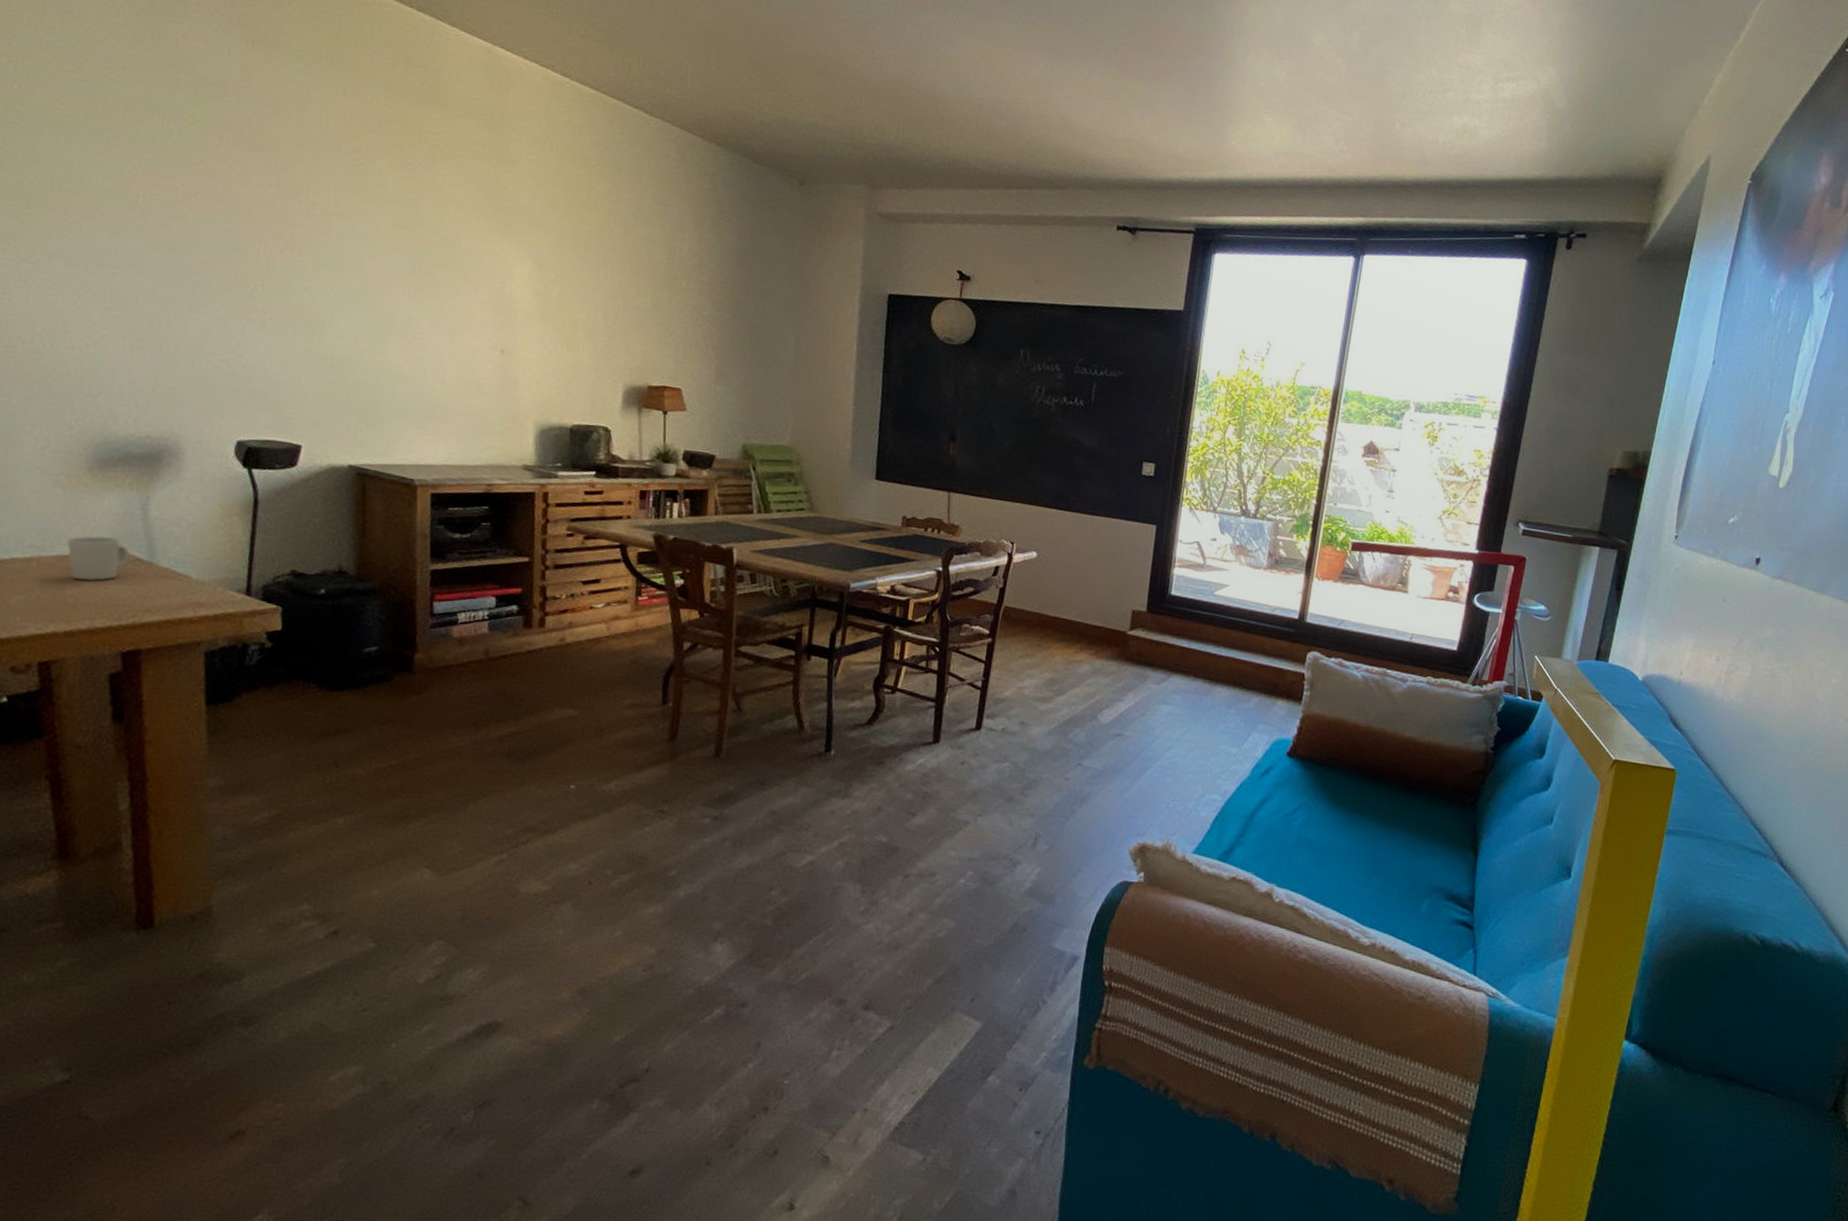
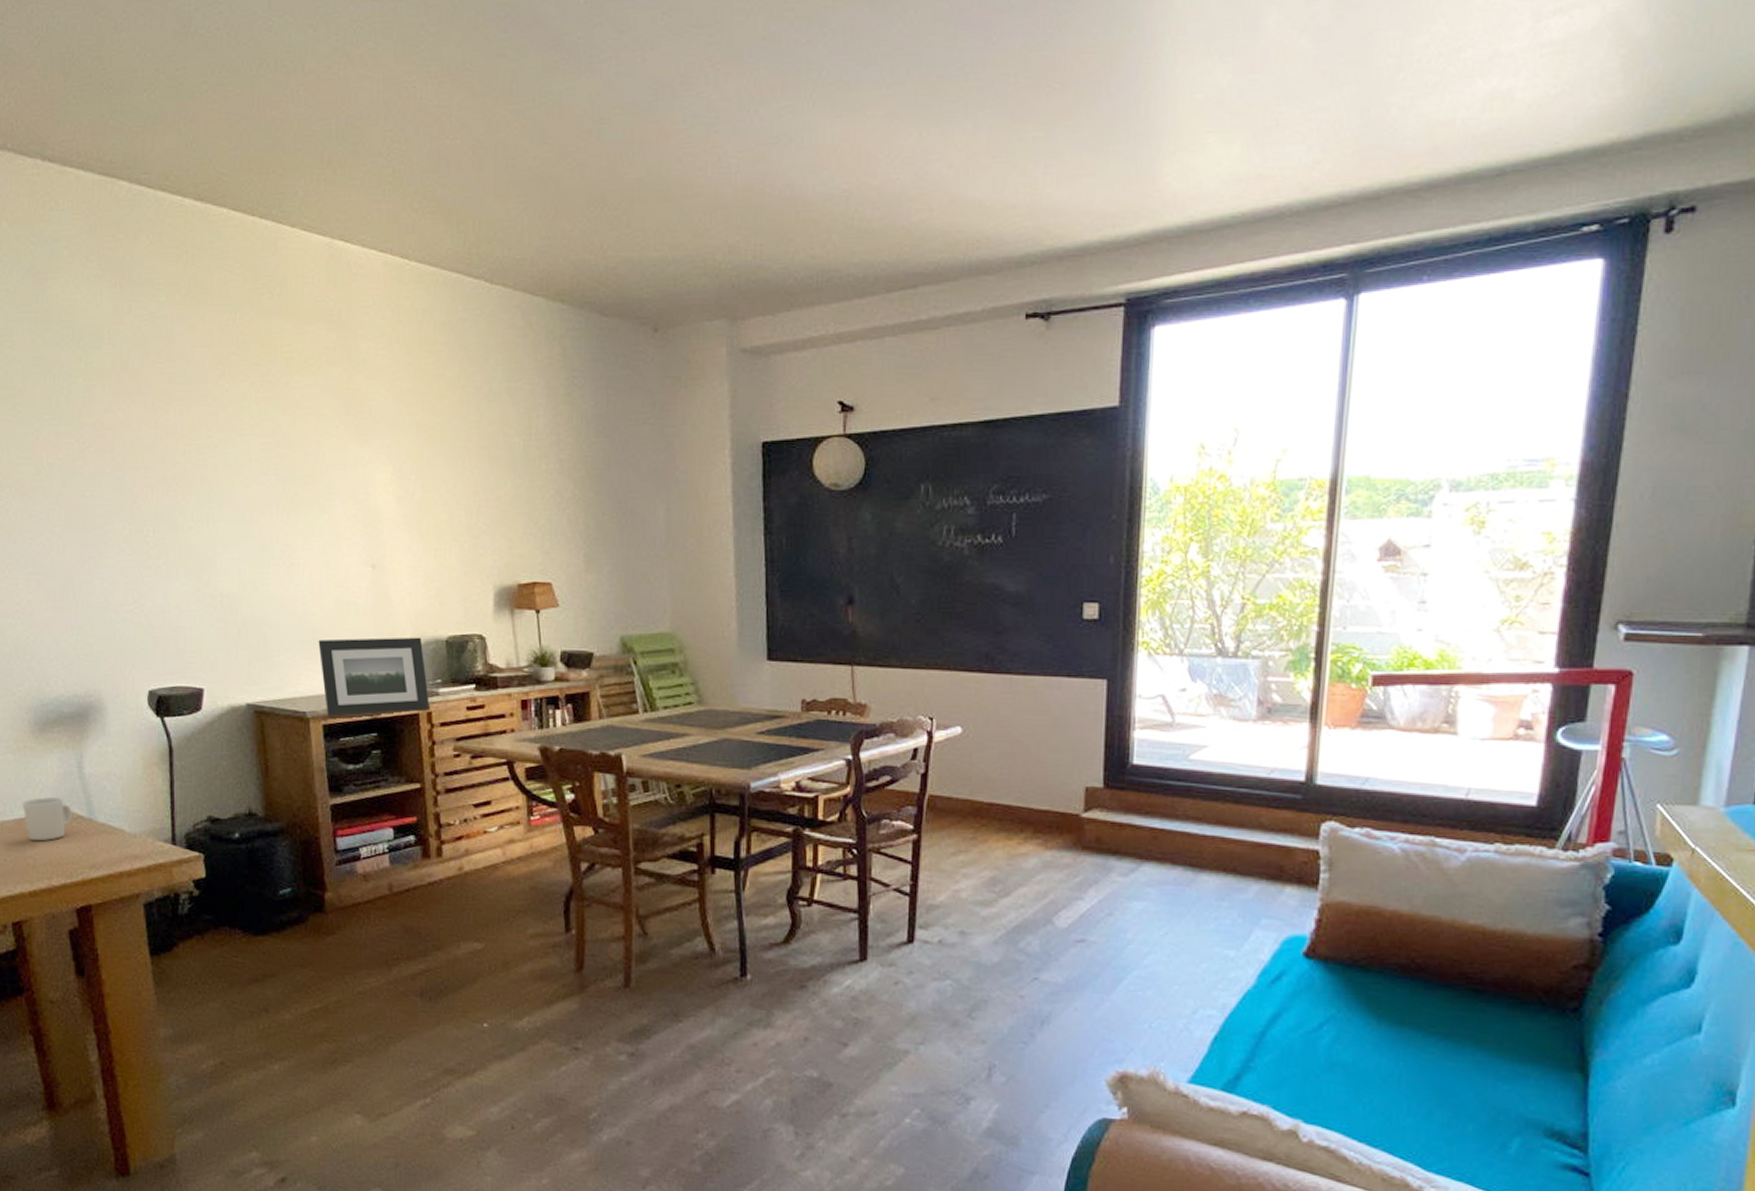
picture frame: none [434,412,547,491] -> present [318,637,429,717]

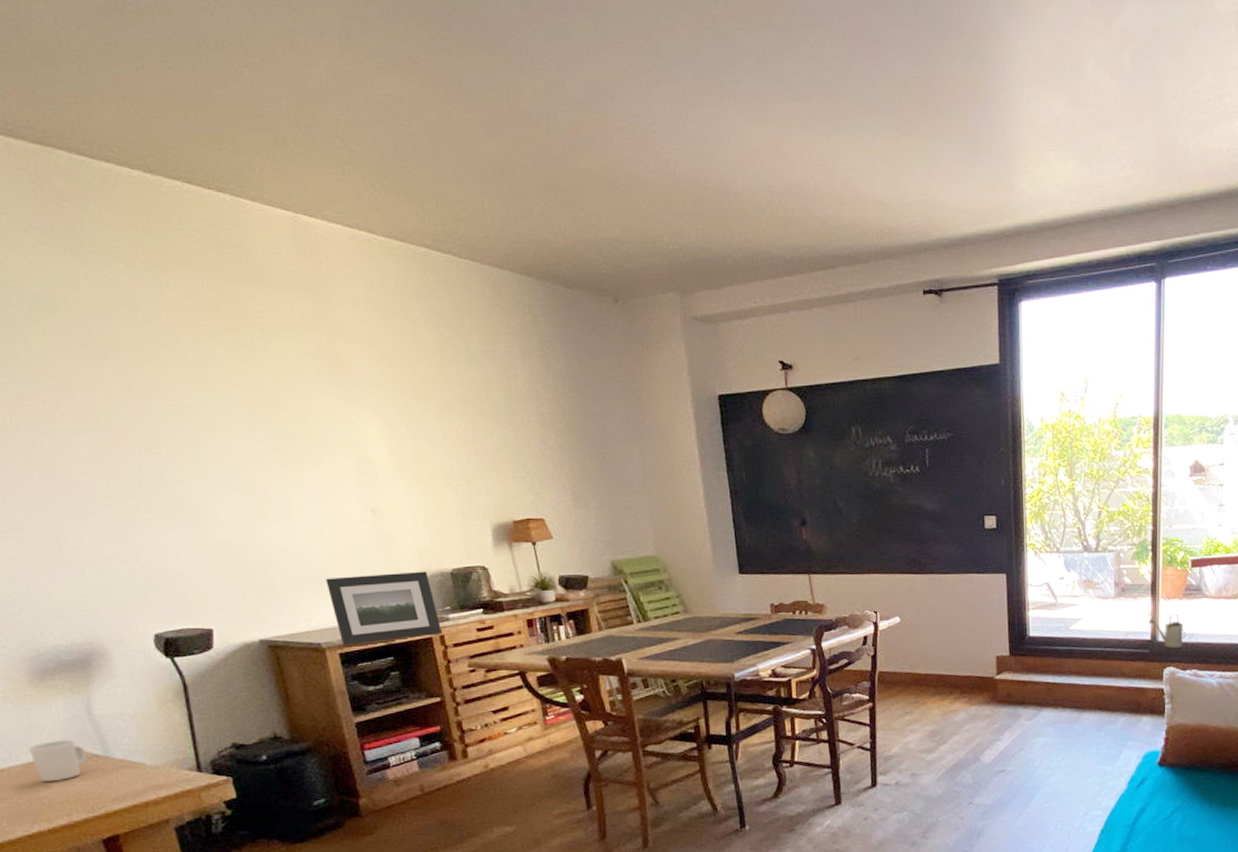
watering can: none [1303,749,1357,799] -> present [1149,614,1186,650]

